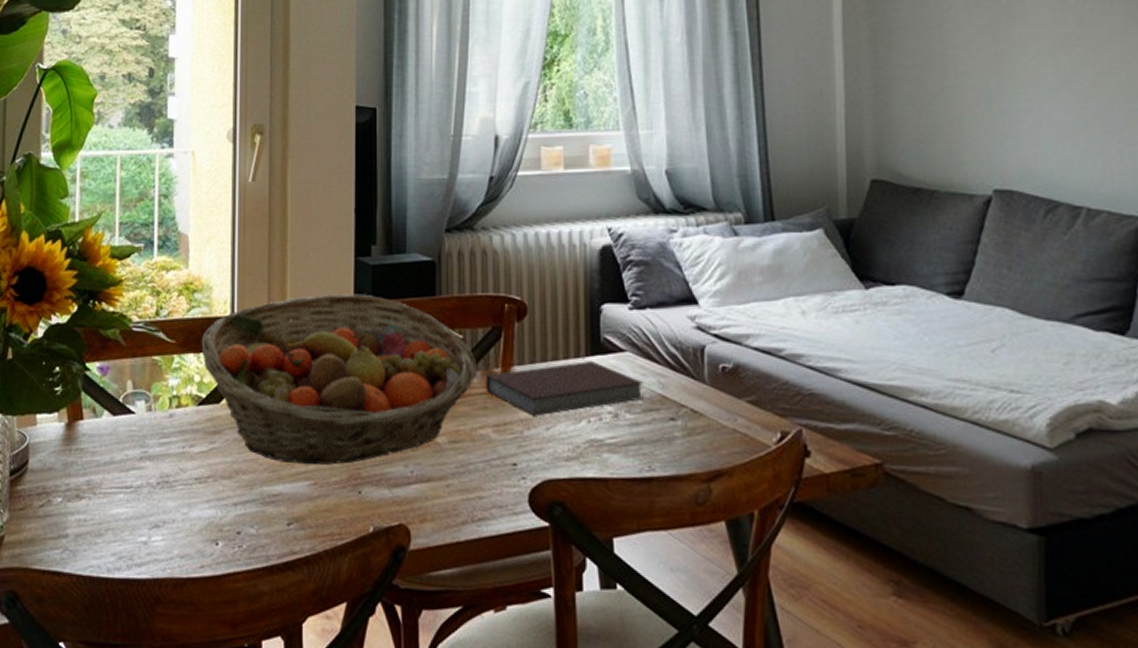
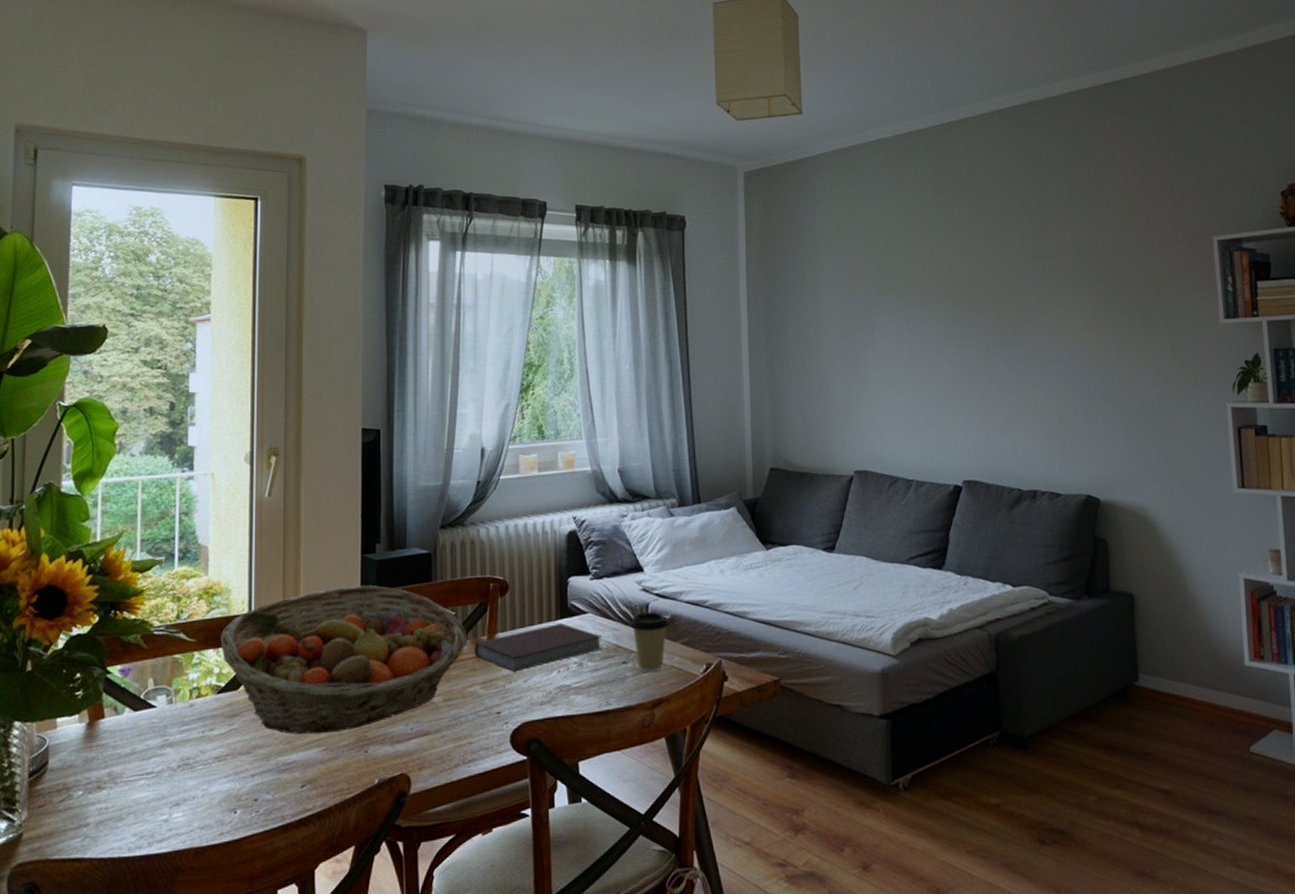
coffee cup: none [680,357,732,436] -> present [630,612,669,673]

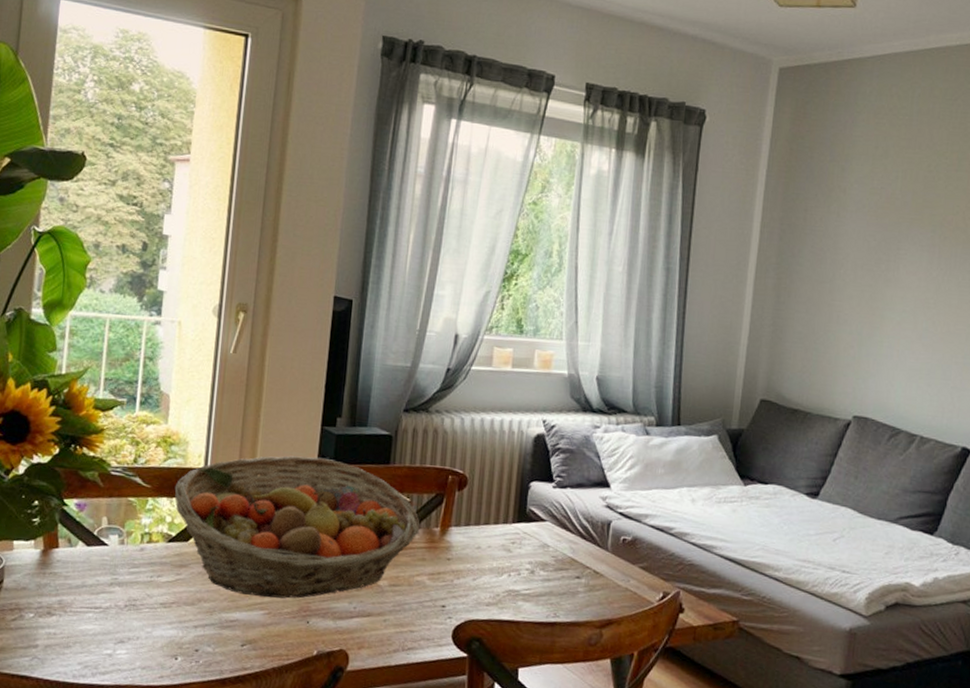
notebook: present [474,622,602,672] -> none [425,526,558,569]
coffee cup: present [630,612,669,673] -> none [588,529,630,593]

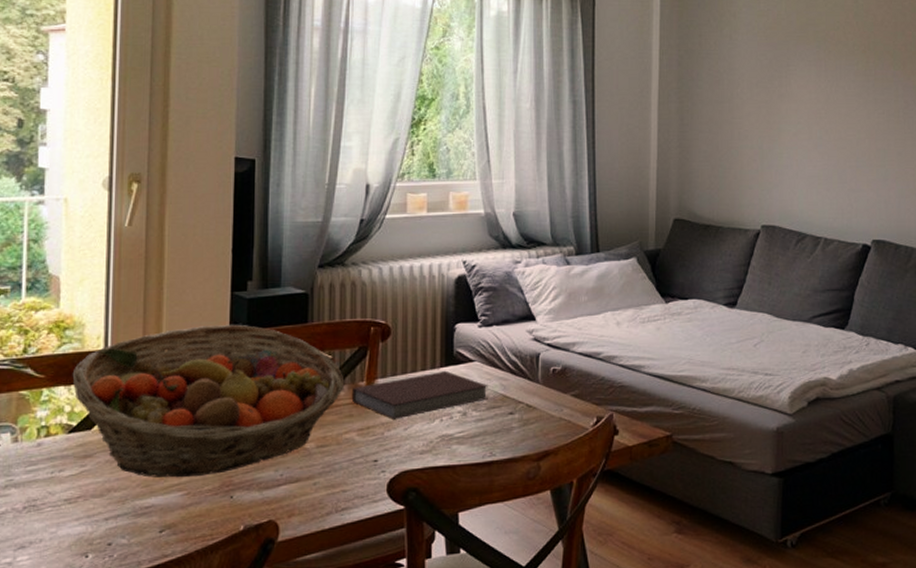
notebook: none [425,526,558,569] -> present [351,370,488,420]

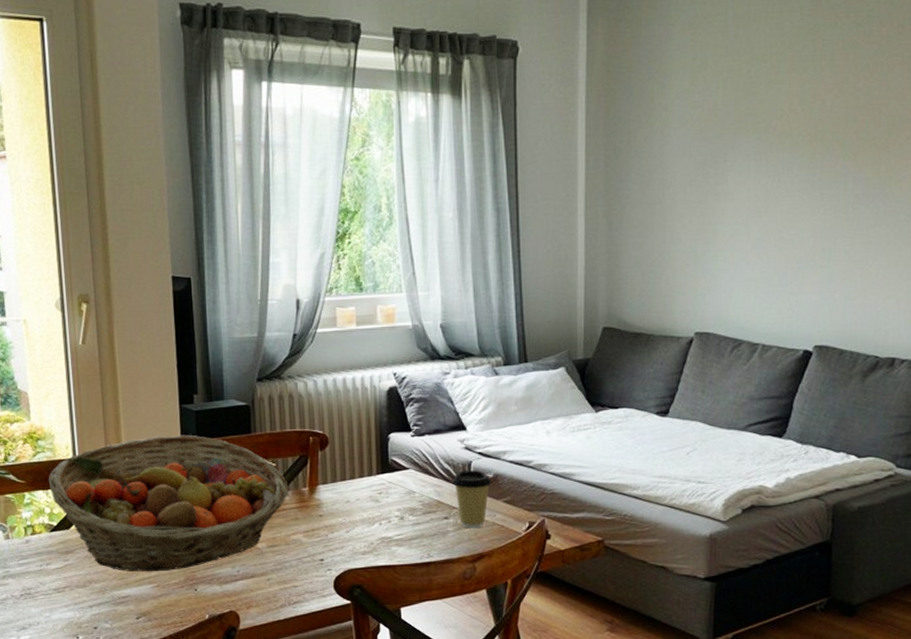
notebook: present [351,370,488,420] -> none [296,477,423,523]
coffee cup: none [518,362,560,425] -> present [452,470,492,529]

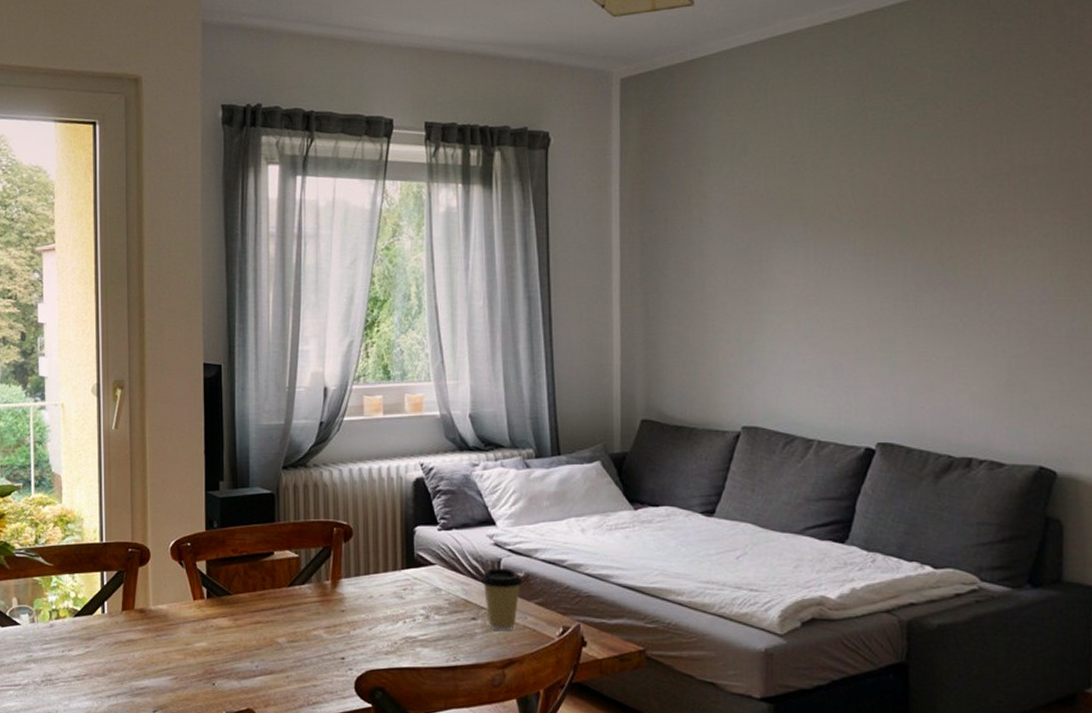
fruit basket: present [48,434,289,572] -> none [75,522,311,663]

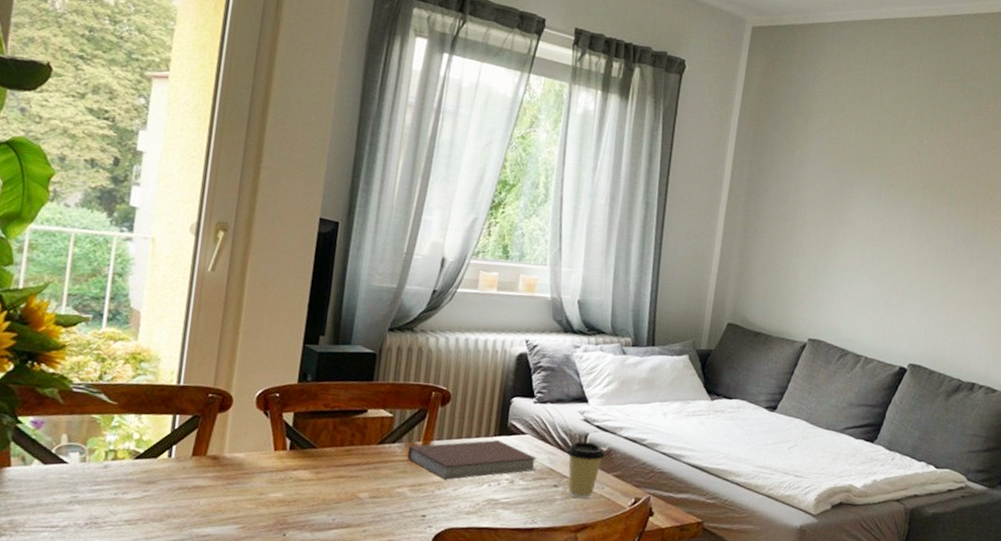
notebook: none [318,572,450,619] -> present [407,439,537,480]

